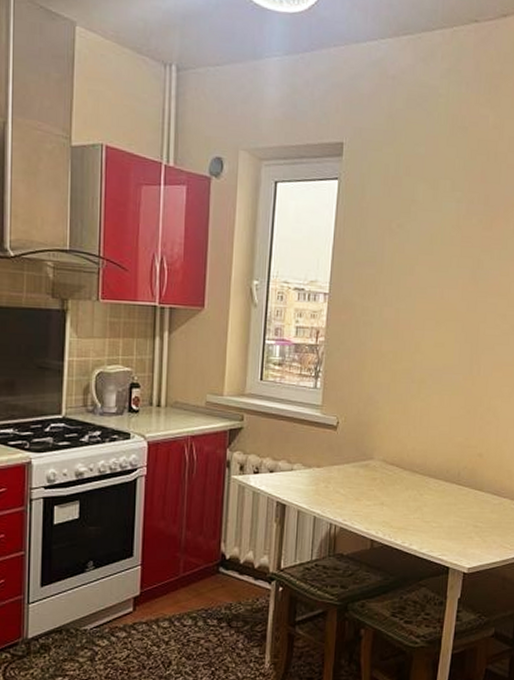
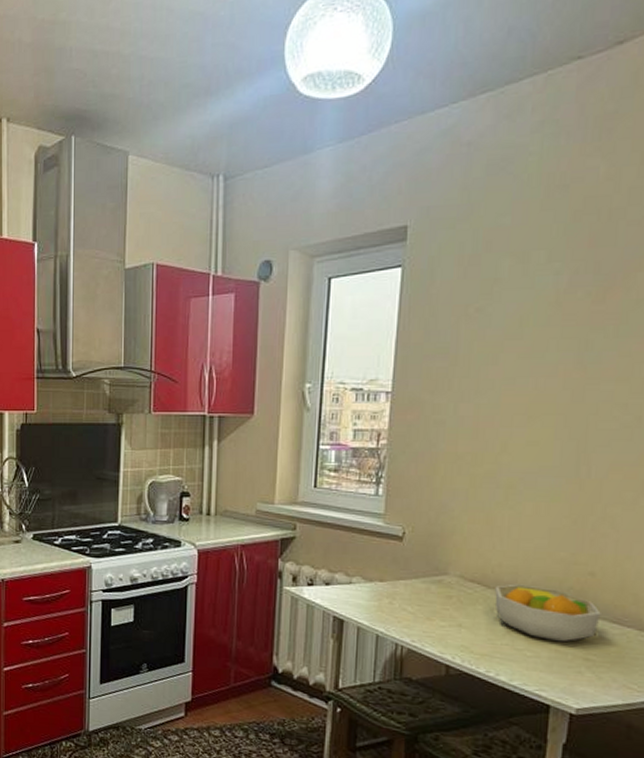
fruit bowl: none [409,465,486,513] -> present [495,584,601,643]

